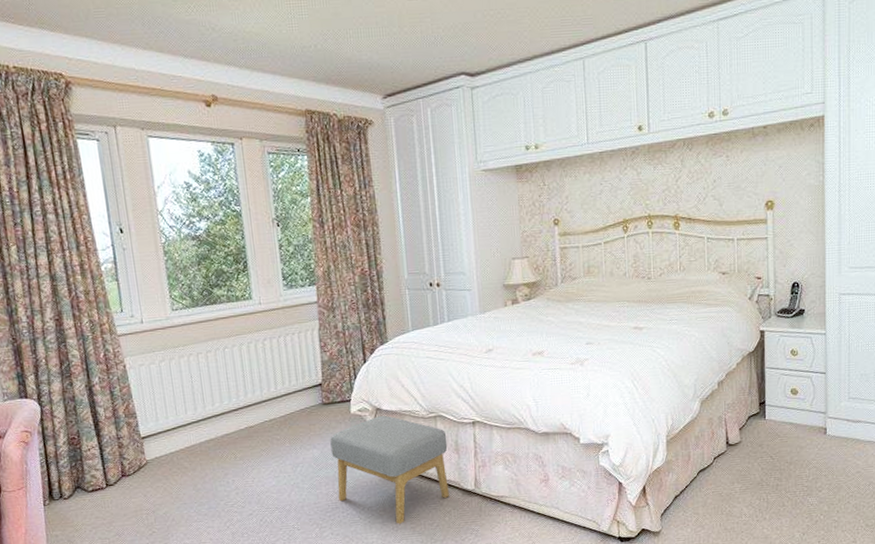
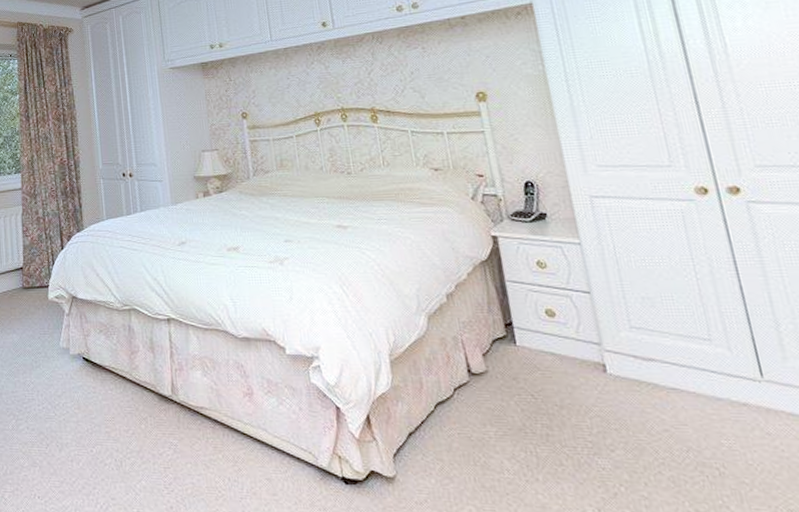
footstool: present [330,415,449,524] -> none [28,304,145,426]

